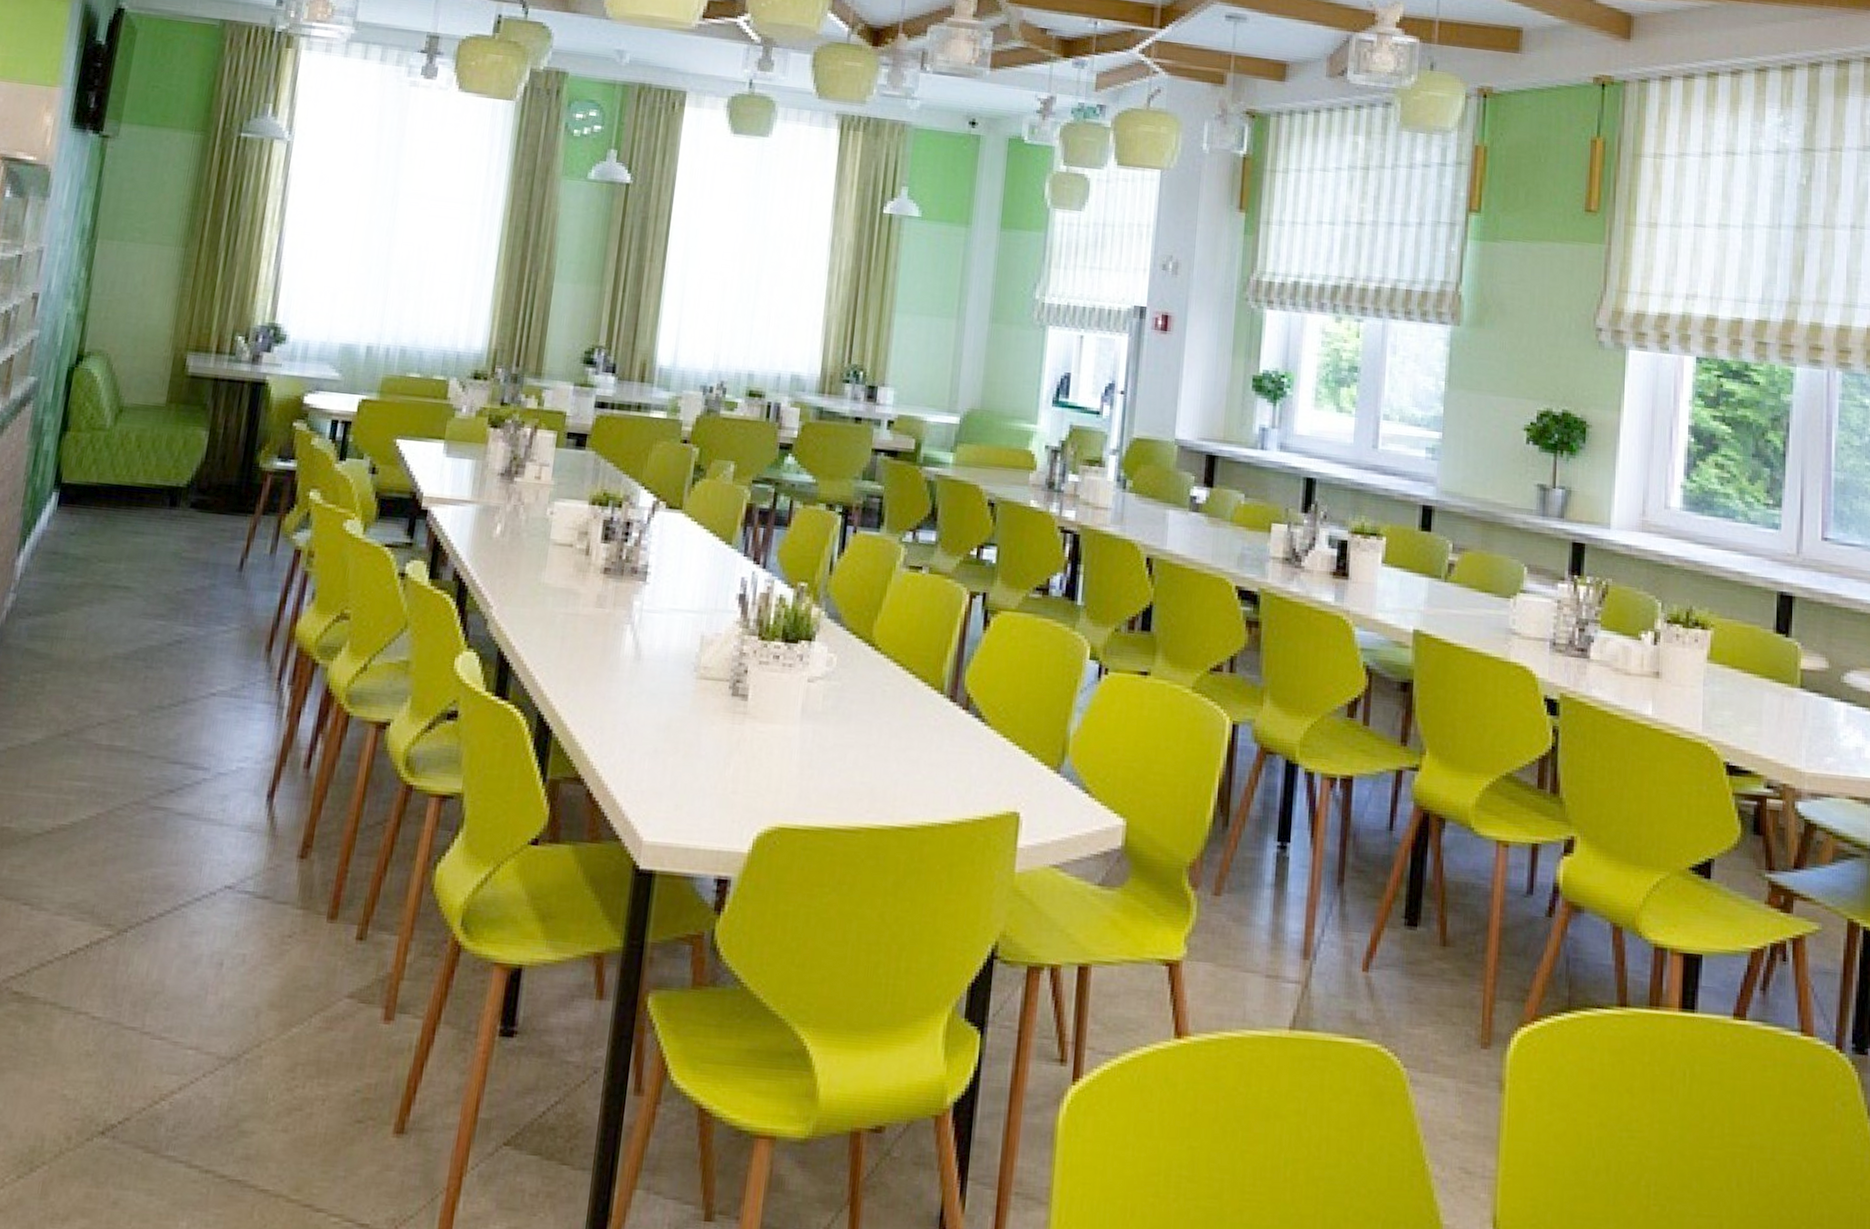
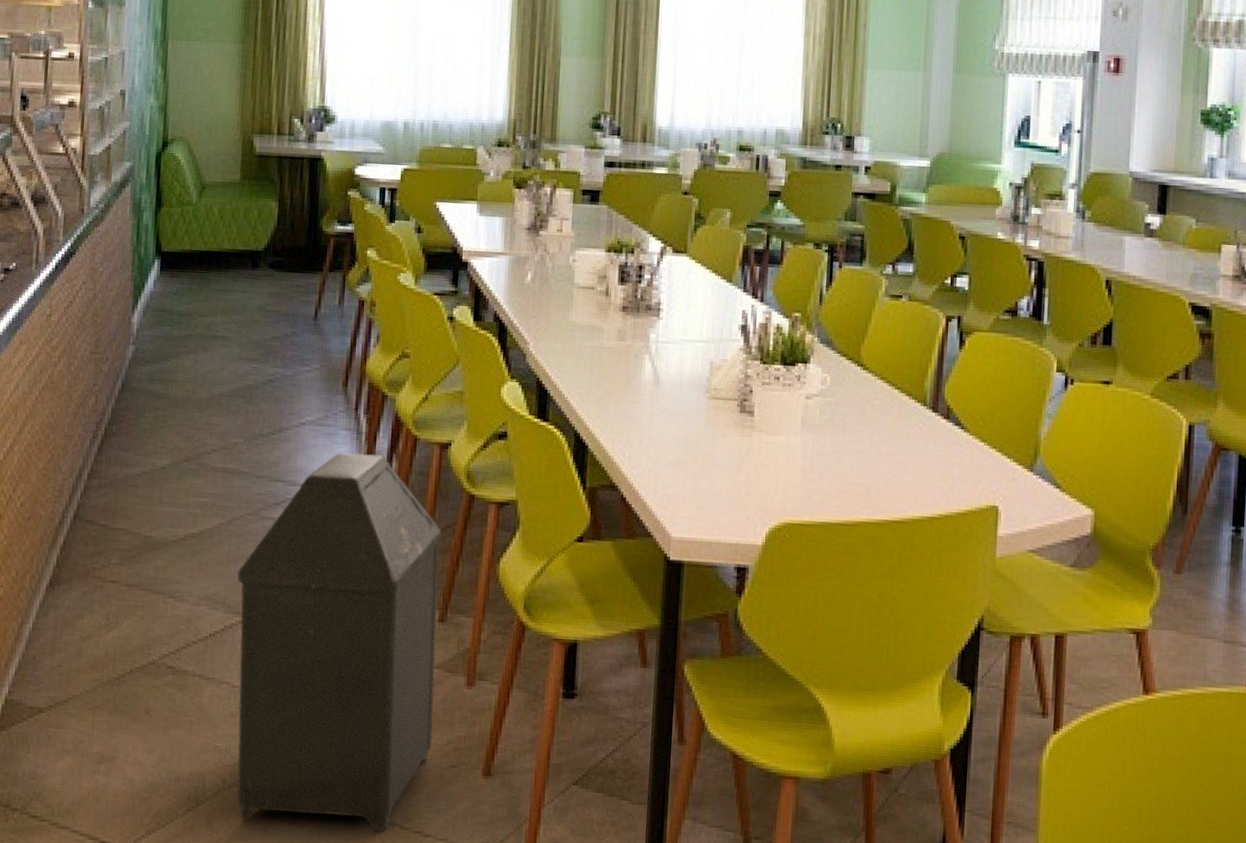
trash can: none [82,730,370,1205] -> present [237,453,442,832]

